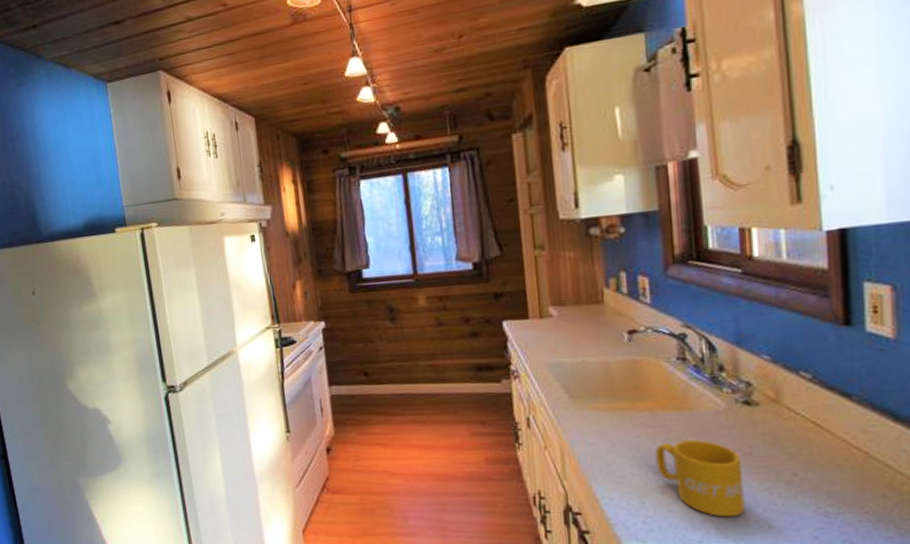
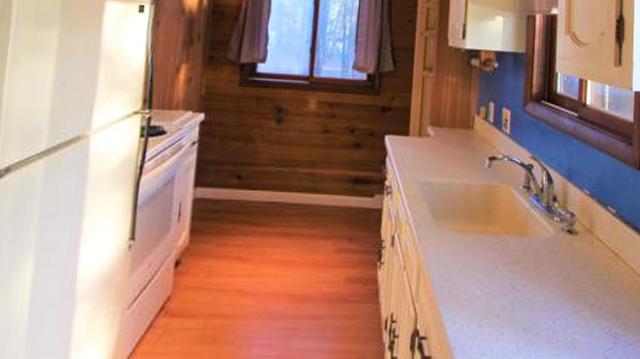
mug: present [655,440,745,517] -> none [496,265,561,340]

